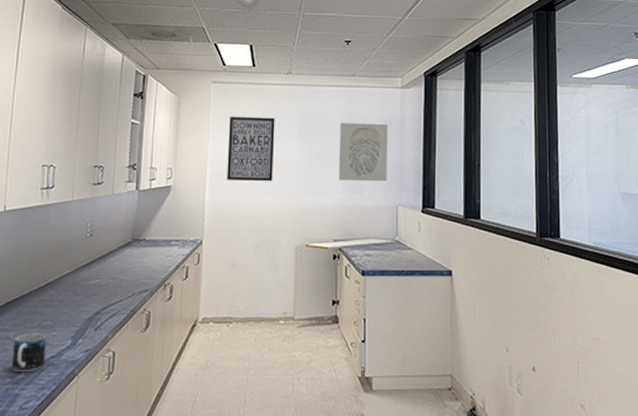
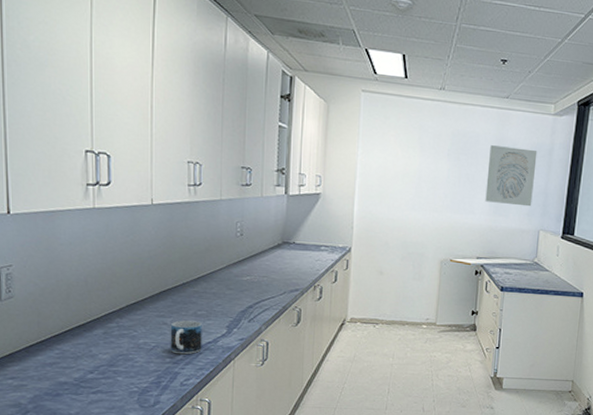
wall art: present [227,116,275,182] -> none [376,128,426,197]

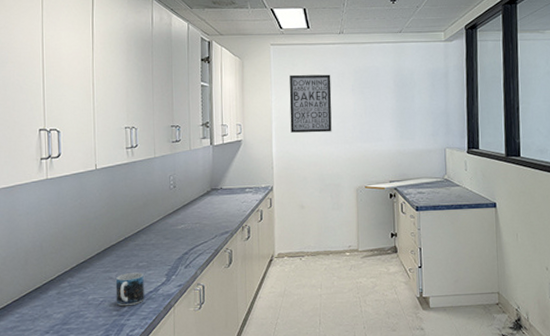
wall art: none [376,128,426,197] -> present [289,74,332,133]
wall art: present [485,145,538,207] -> none [390,75,435,128]

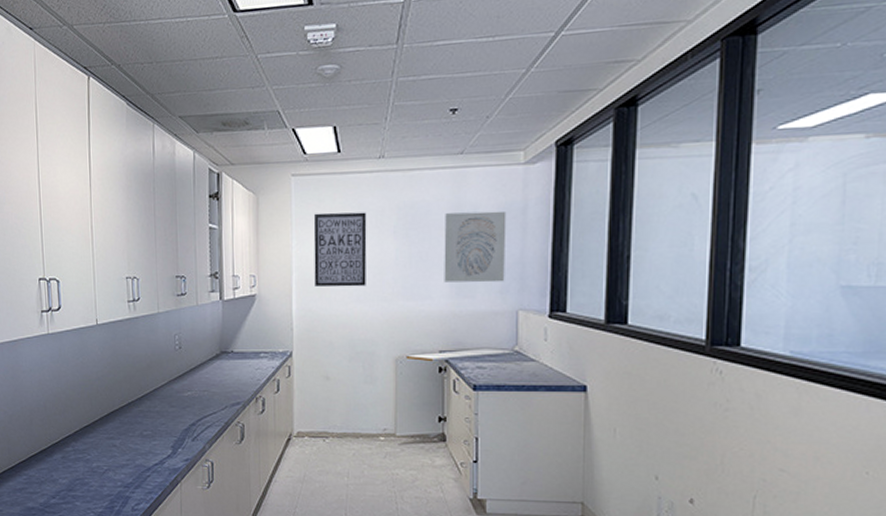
mug: present [115,272,144,307] -> none [119,442,150,478]
wall art: none [390,75,435,128] -> present [444,211,507,283]

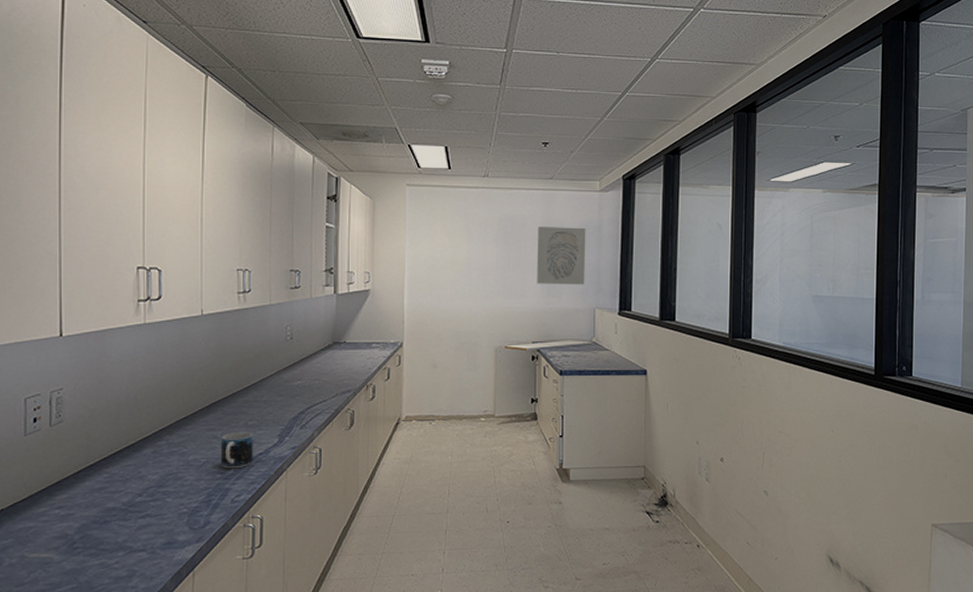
mug: none [119,442,150,478] -> present [220,432,253,469]
wall art: present [313,212,367,287] -> none [425,219,472,285]

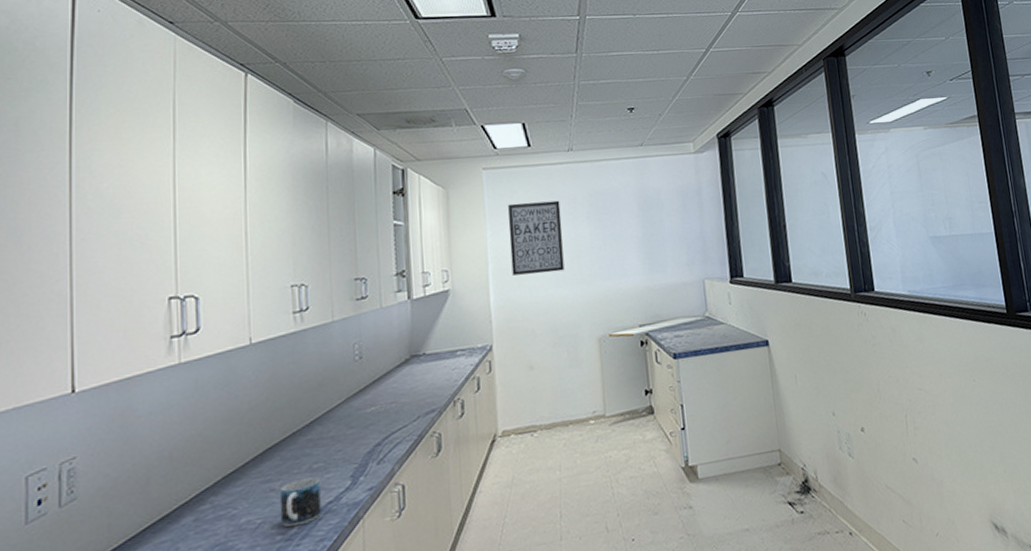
wall art: none [425,219,472,285] -> present [508,200,565,276]
wall art: present [537,227,586,285] -> none [632,193,690,260]

